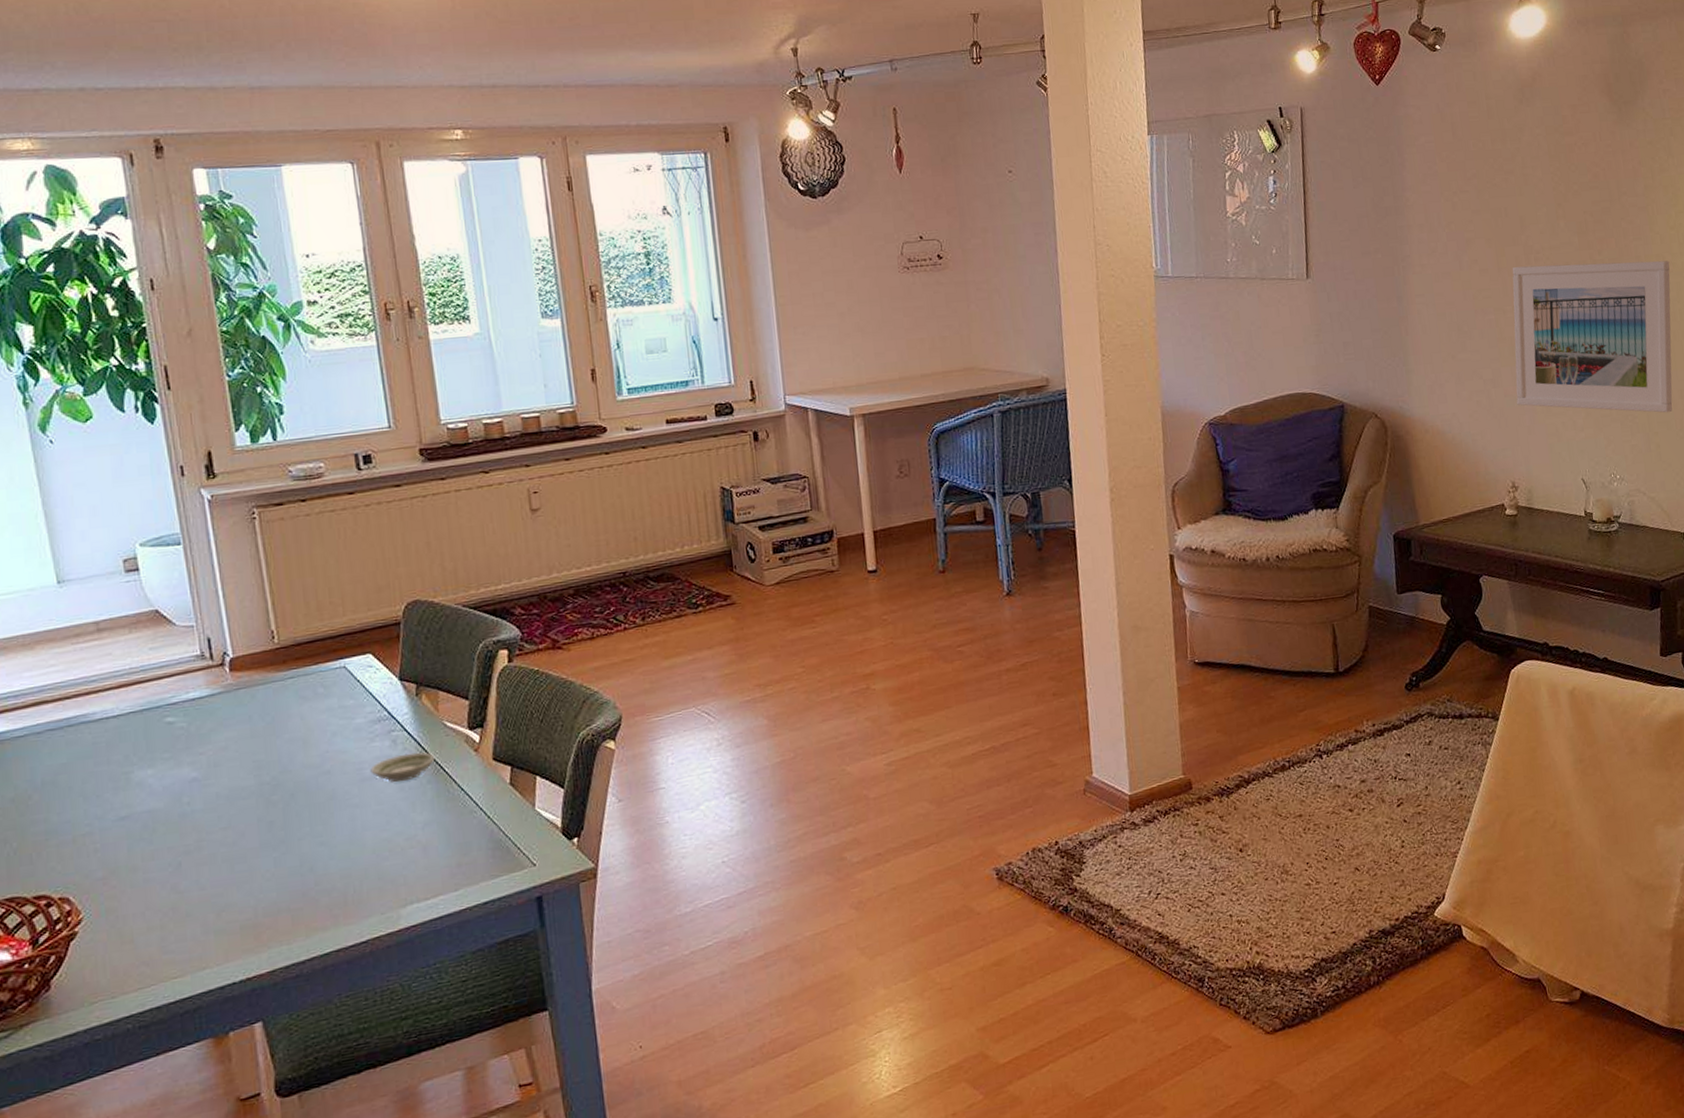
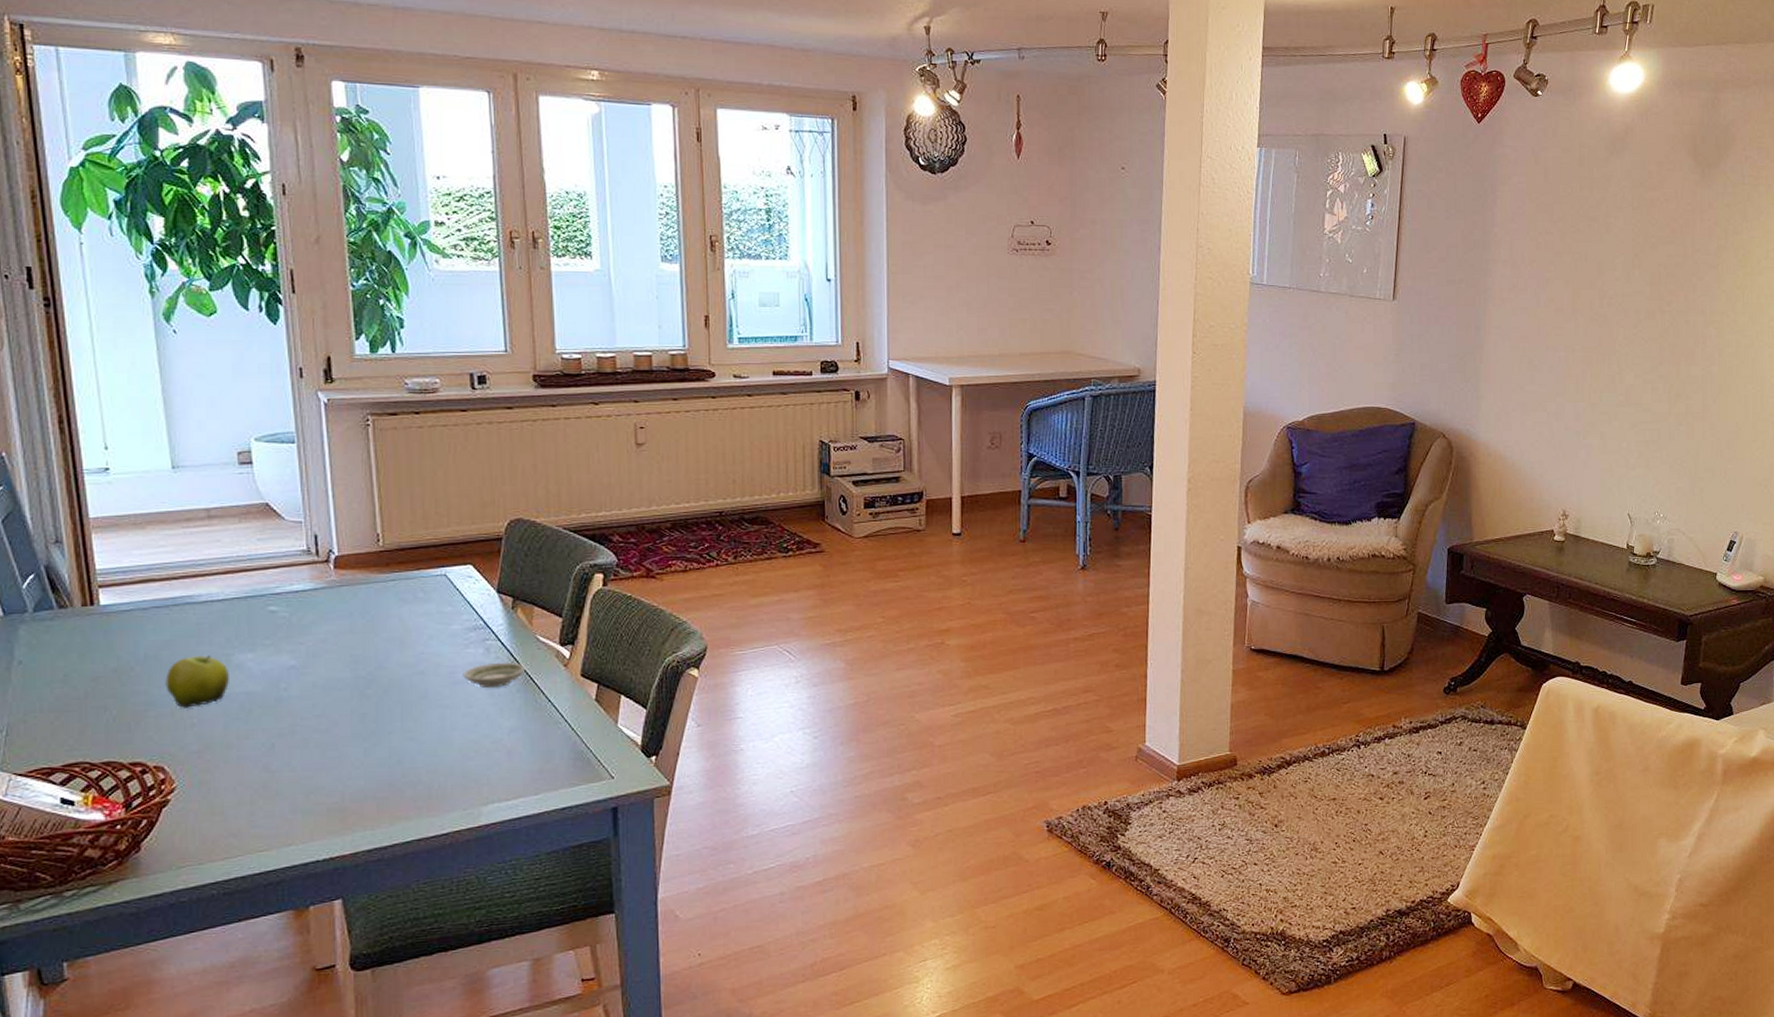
fruit: none [64,775,130,834] -> present [165,655,229,708]
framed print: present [1512,260,1673,413] -> none [1576,309,1732,461]

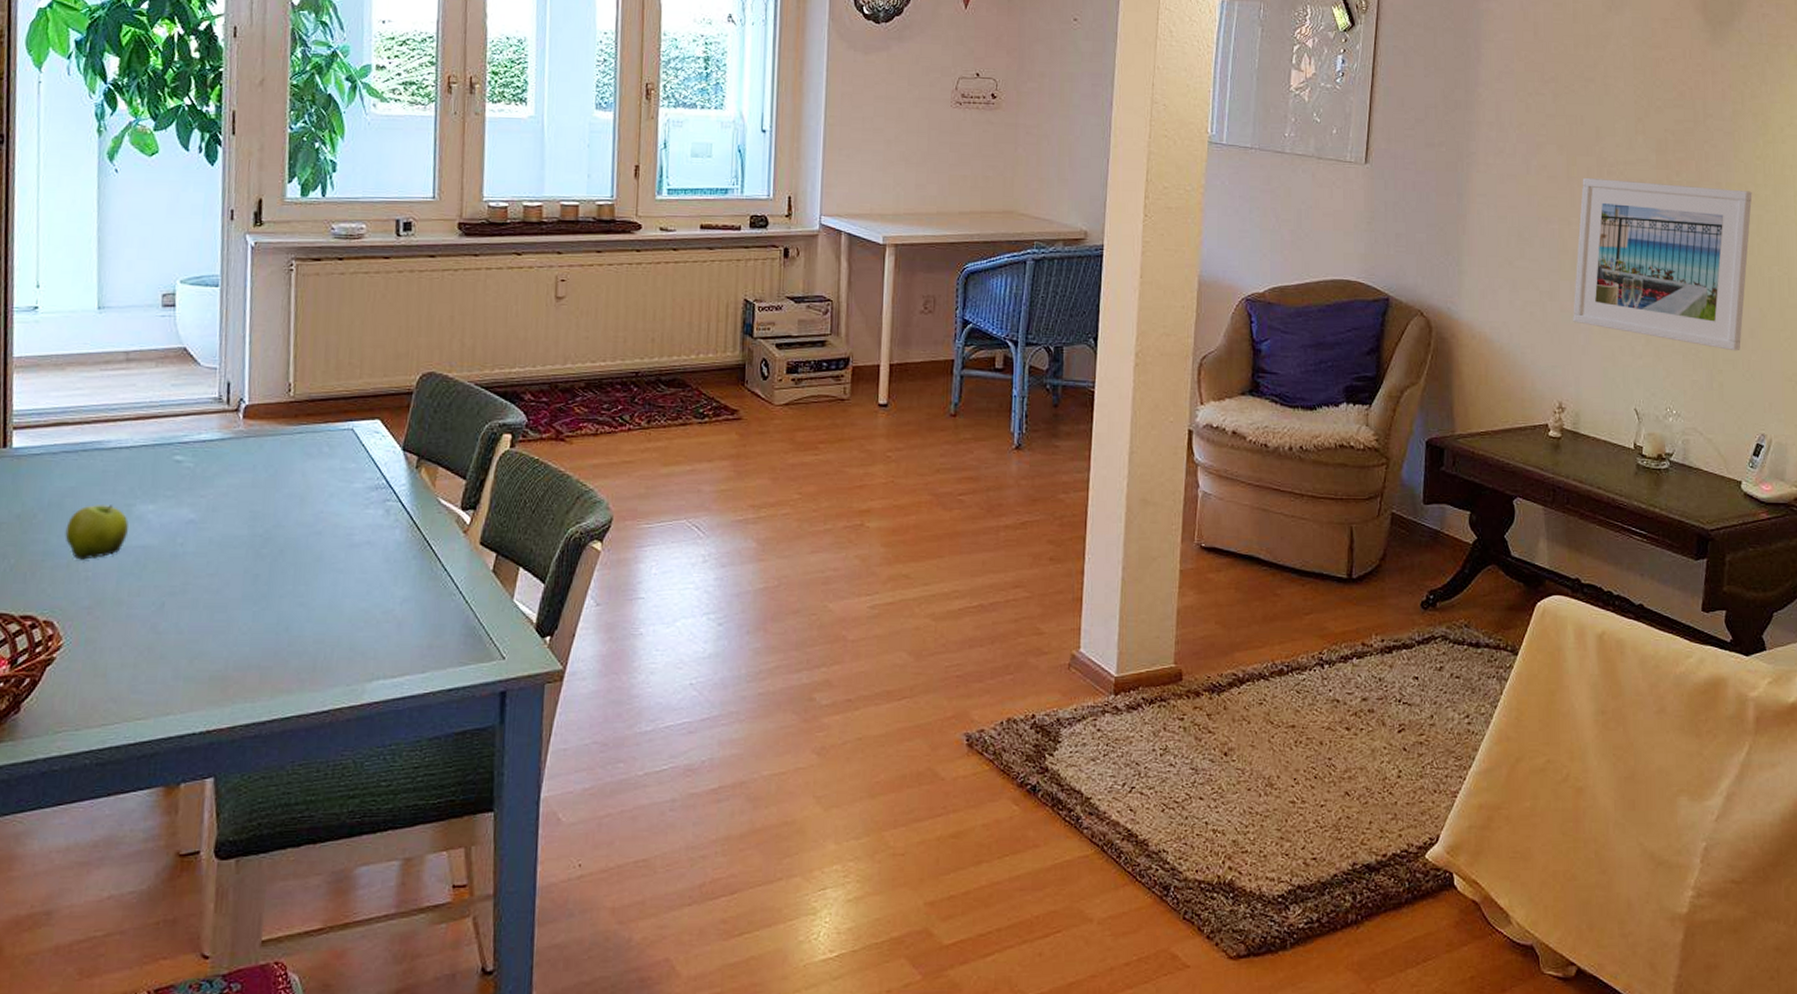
saucer: present [463,662,526,689] -> none [360,525,425,554]
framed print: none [1576,309,1732,461] -> present [1573,177,1753,351]

